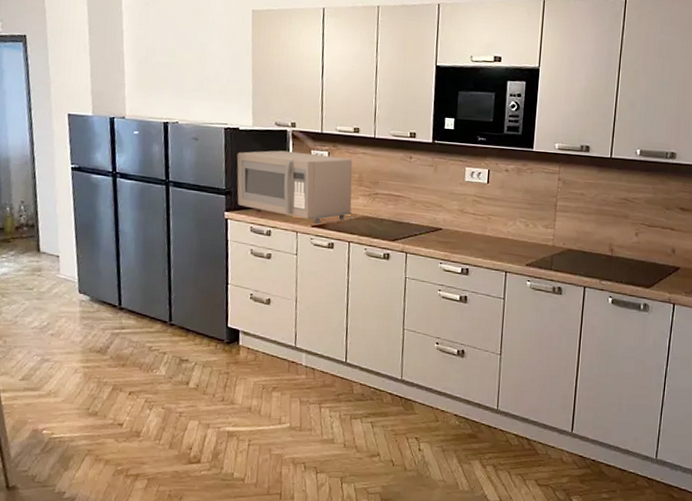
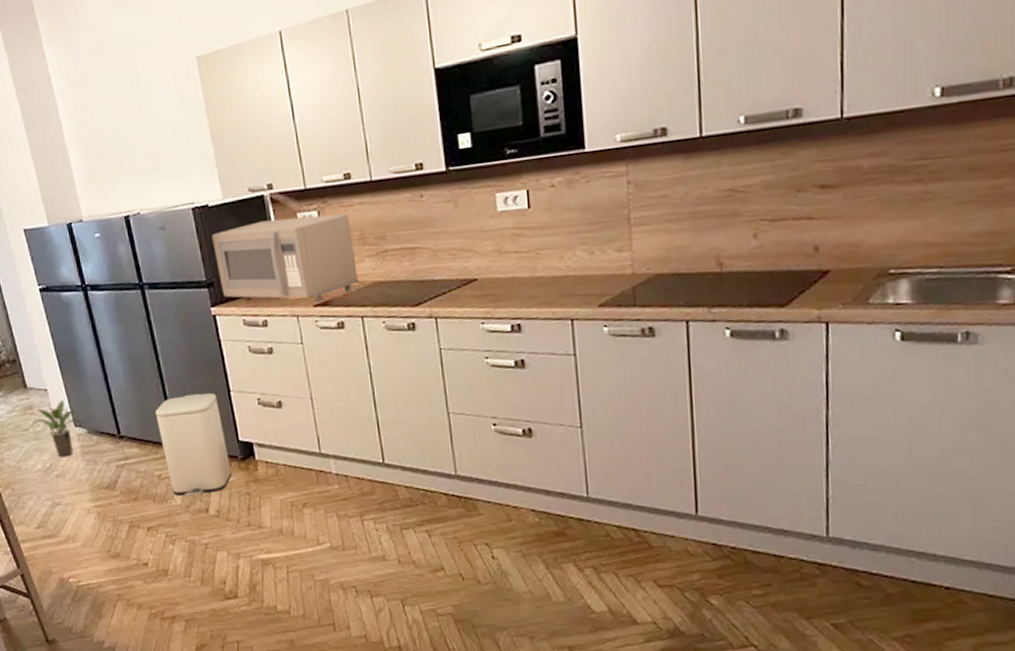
potted plant: none [35,268,88,319] -> present [30,401,83,458]
pedal bin: none [157,281,217,369] -> present [155,392,232,497]

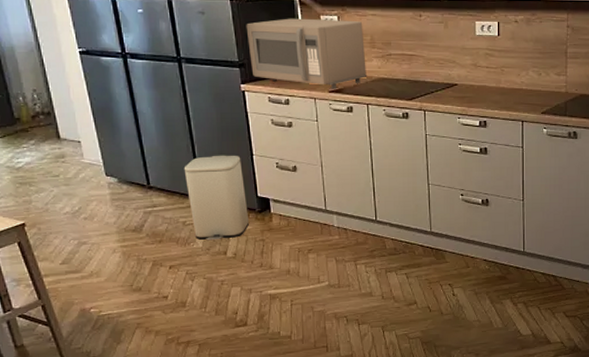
potted plant: present [30,401,83,458] -> none [61,152,115,202]

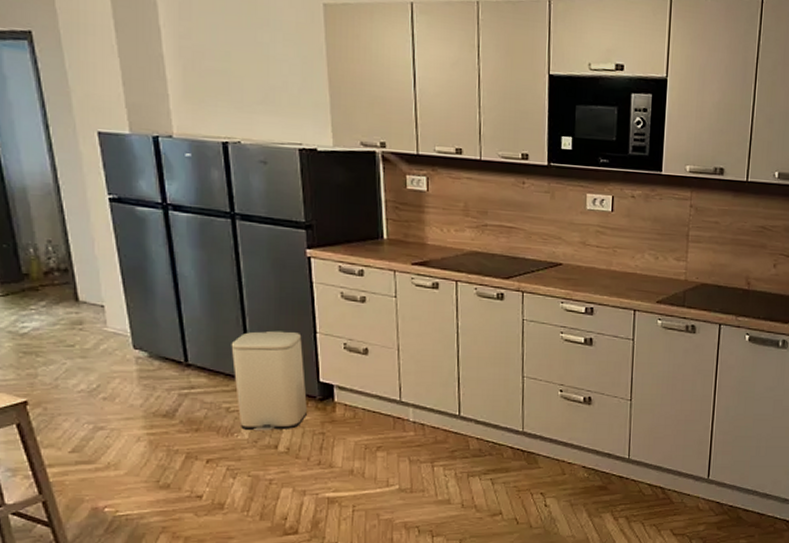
microwave: present [246,18,368,89] -> none [316,175,458,261]

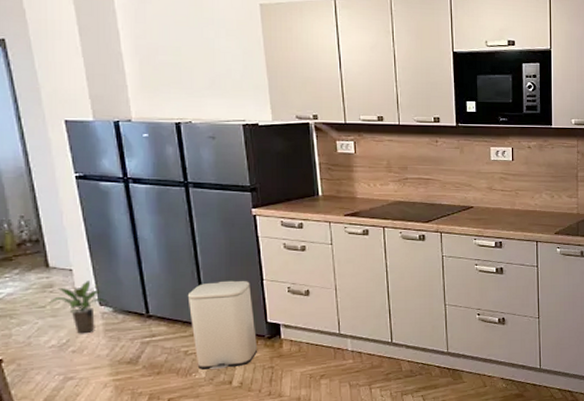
potted plant: none [77,320,145,380] -> present [48,281,110,334]

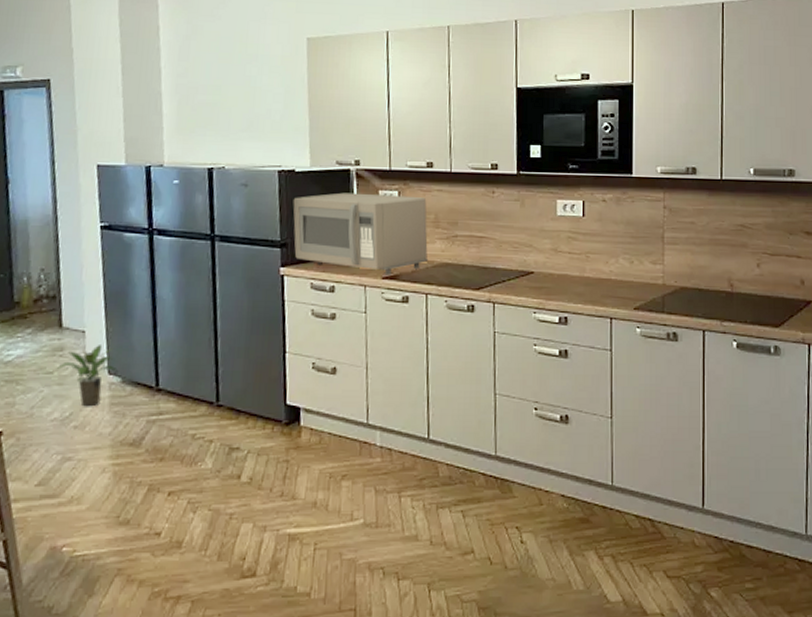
pedal bin: present [187,280,258,370] -> none [201,351,273,460]
microwave: none [259,143,384,213] -> present [293,192,429,275]

